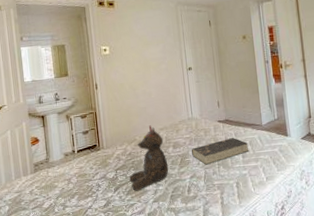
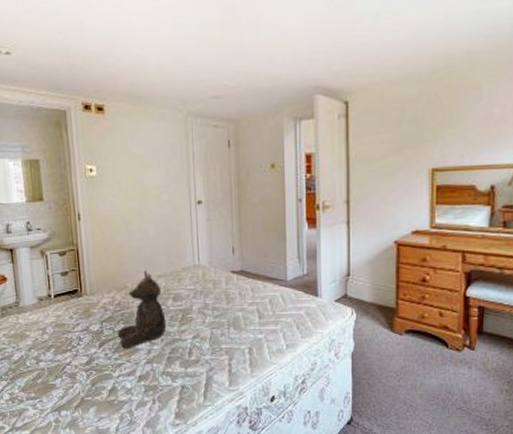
book: present [191,137,249,165] -> none [195,292,268,324]

